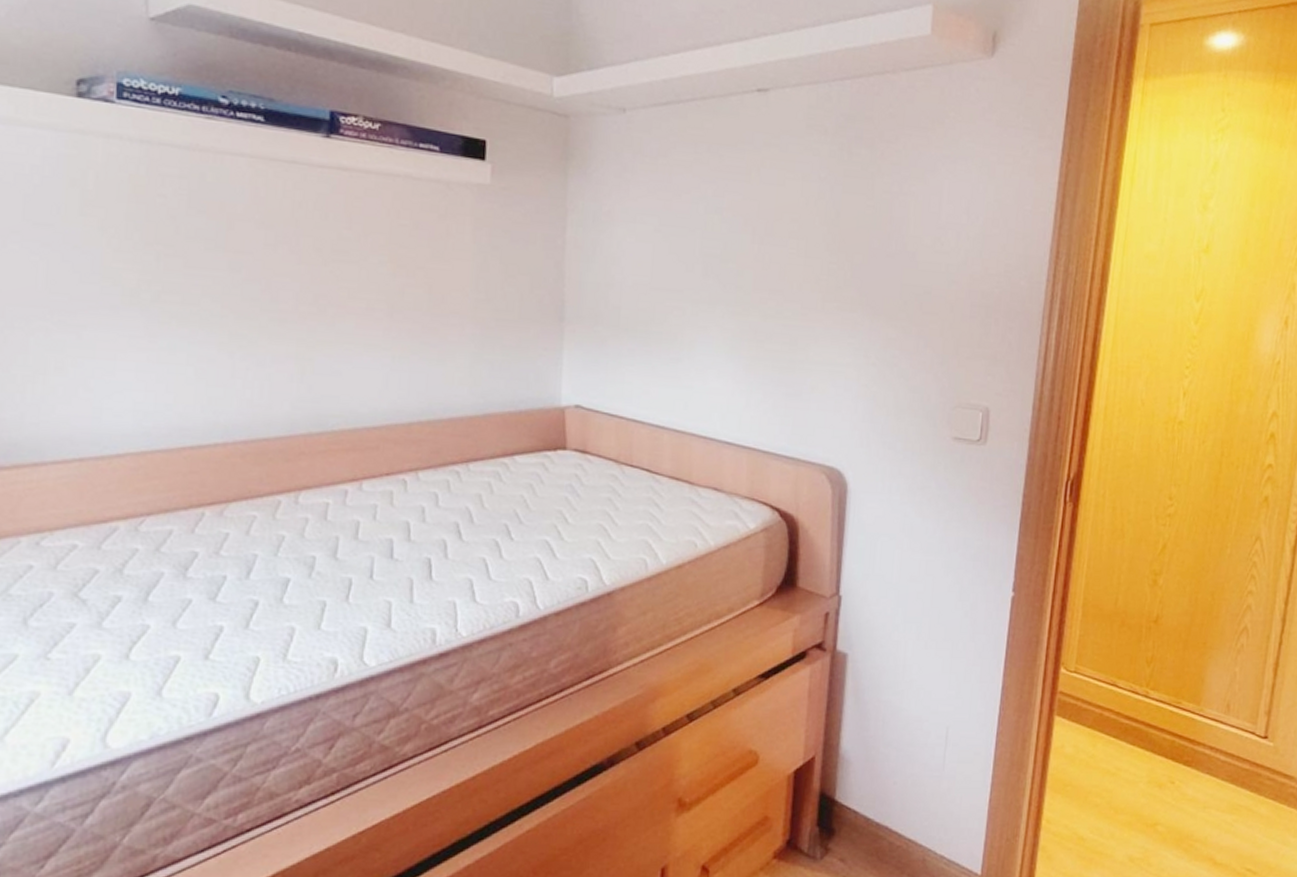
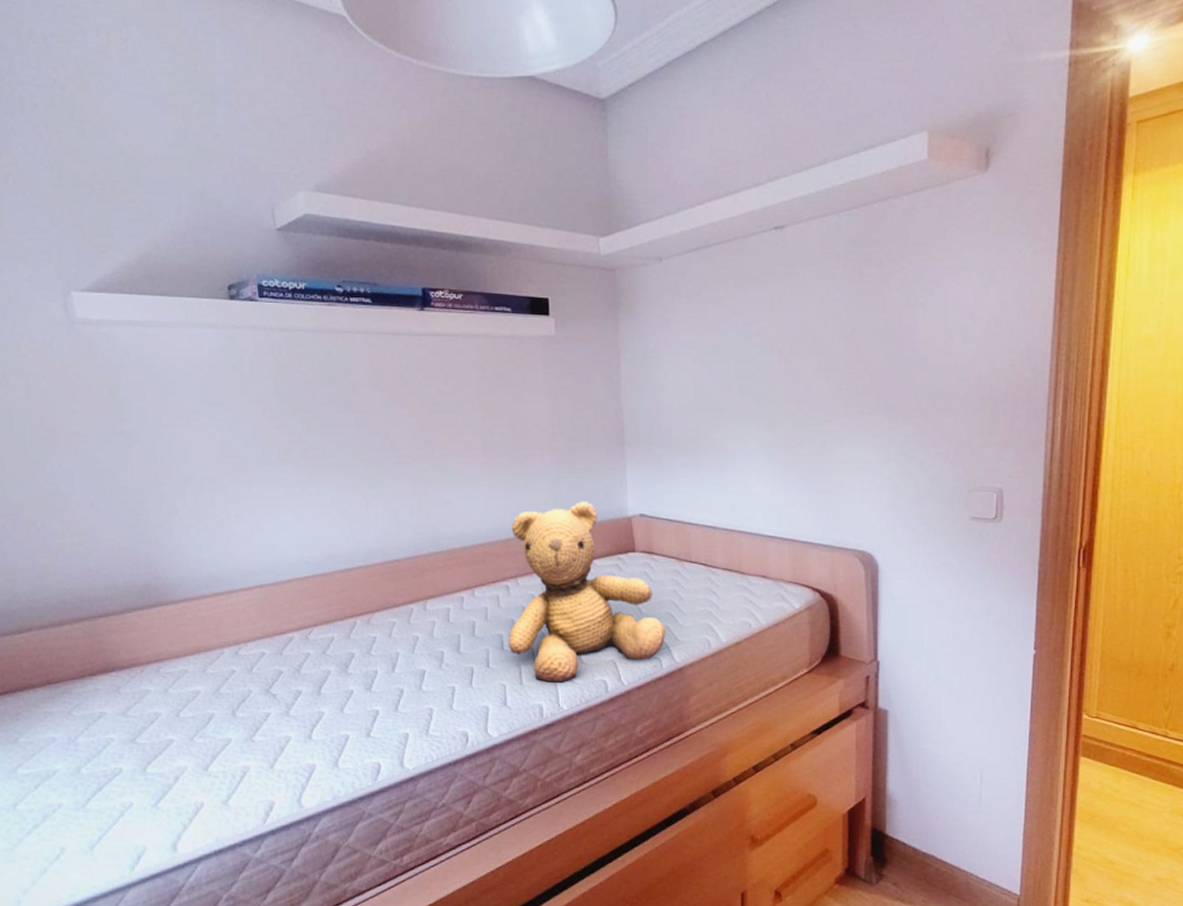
teddy bear: none [399,384,595,603] -> present [508,501,665,683]

